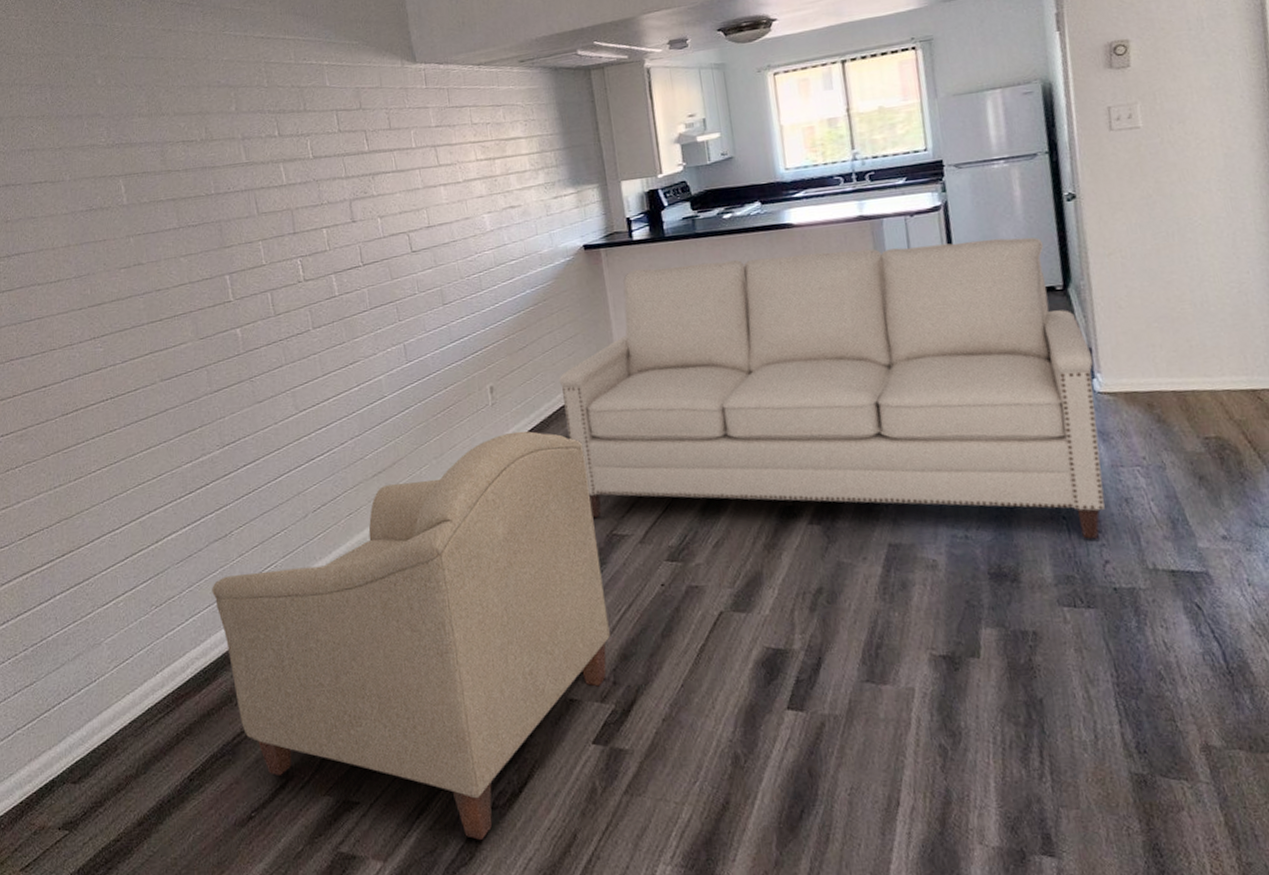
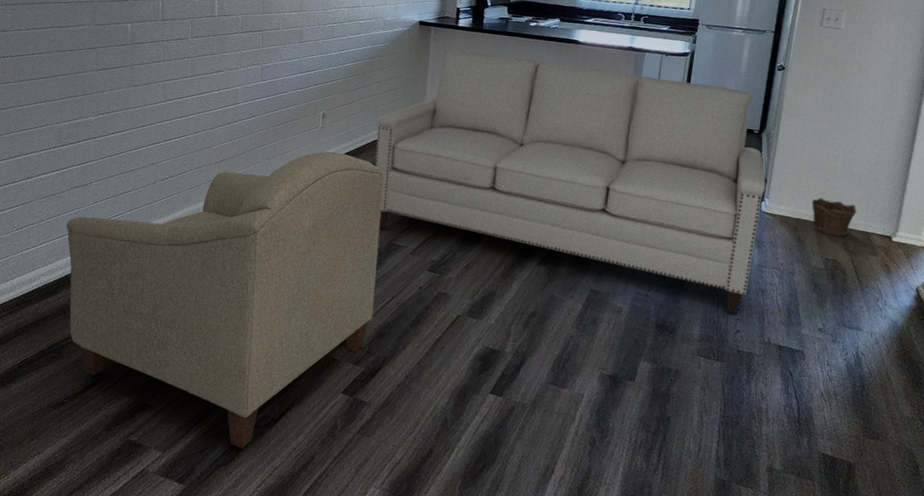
clay pot: none [1162,355,1232,404] -> present [811,198,857,236]

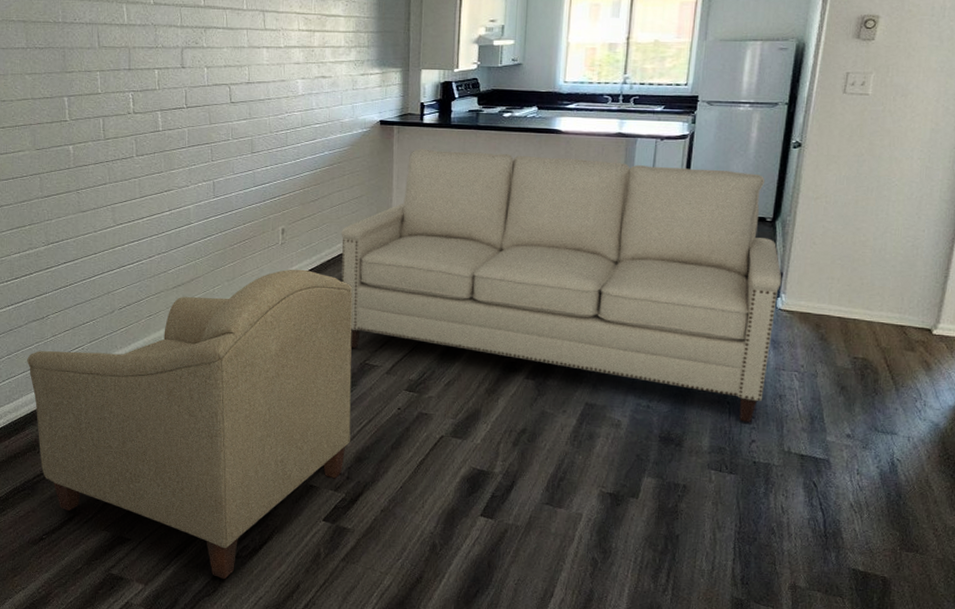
clay pot: present [811,198,857,236] -> none [836,290,890,332]

